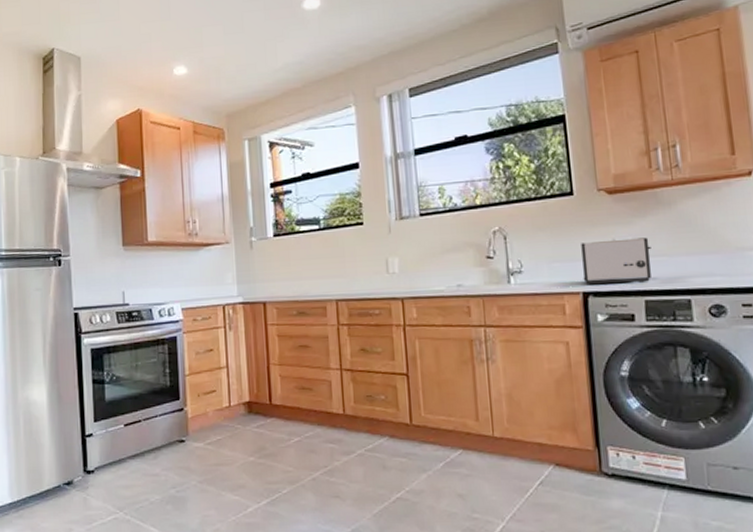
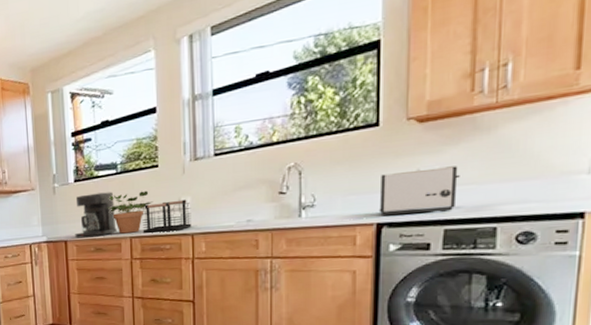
coffee maker: none [275,249,321,300] -> present [75,191,117,238]
potted plant: none [310,249,360,296] -> present [107,190,153,234]
dish rack: none [347,260,401,297] -> present [142,199,192,234]

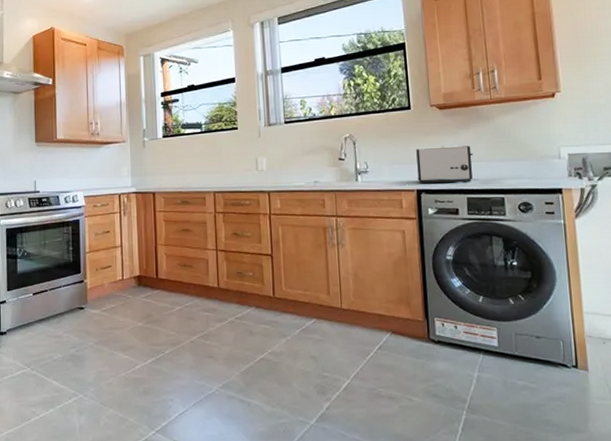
coffee maker: present [75,191,117,238] -> none [163,148,202,191]
potted plant: present [107,190,153,234] -> none [193,150,234,188]
dish rack: present [142,199,192,234] -> none [224,160,268,190]

